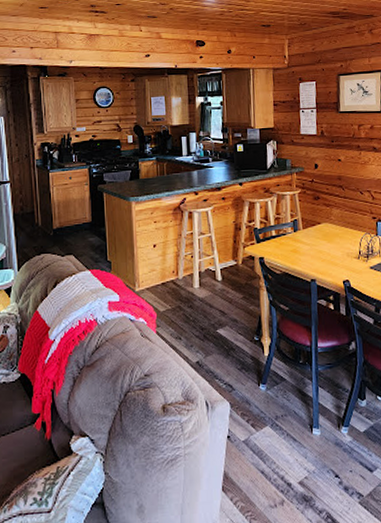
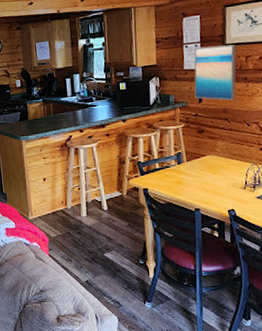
wall art: none [310,112,350,168] -> present [193,44,237,101]

